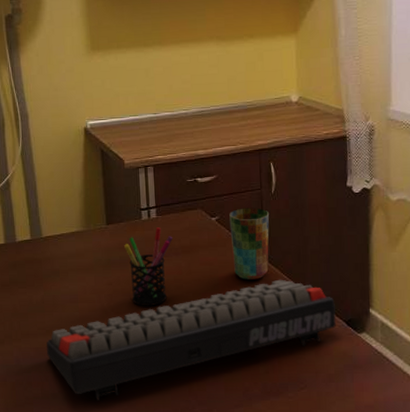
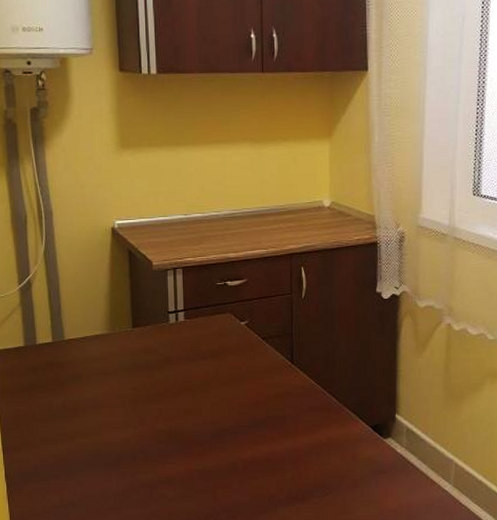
keyboard: present [46,279,336,401] -> none [65,384,362,509]
pen holder: present [124,227,173,306] -> none [150,331,201,411]
cup: present [229,207,270,280] -> none [259,312,299,385]

